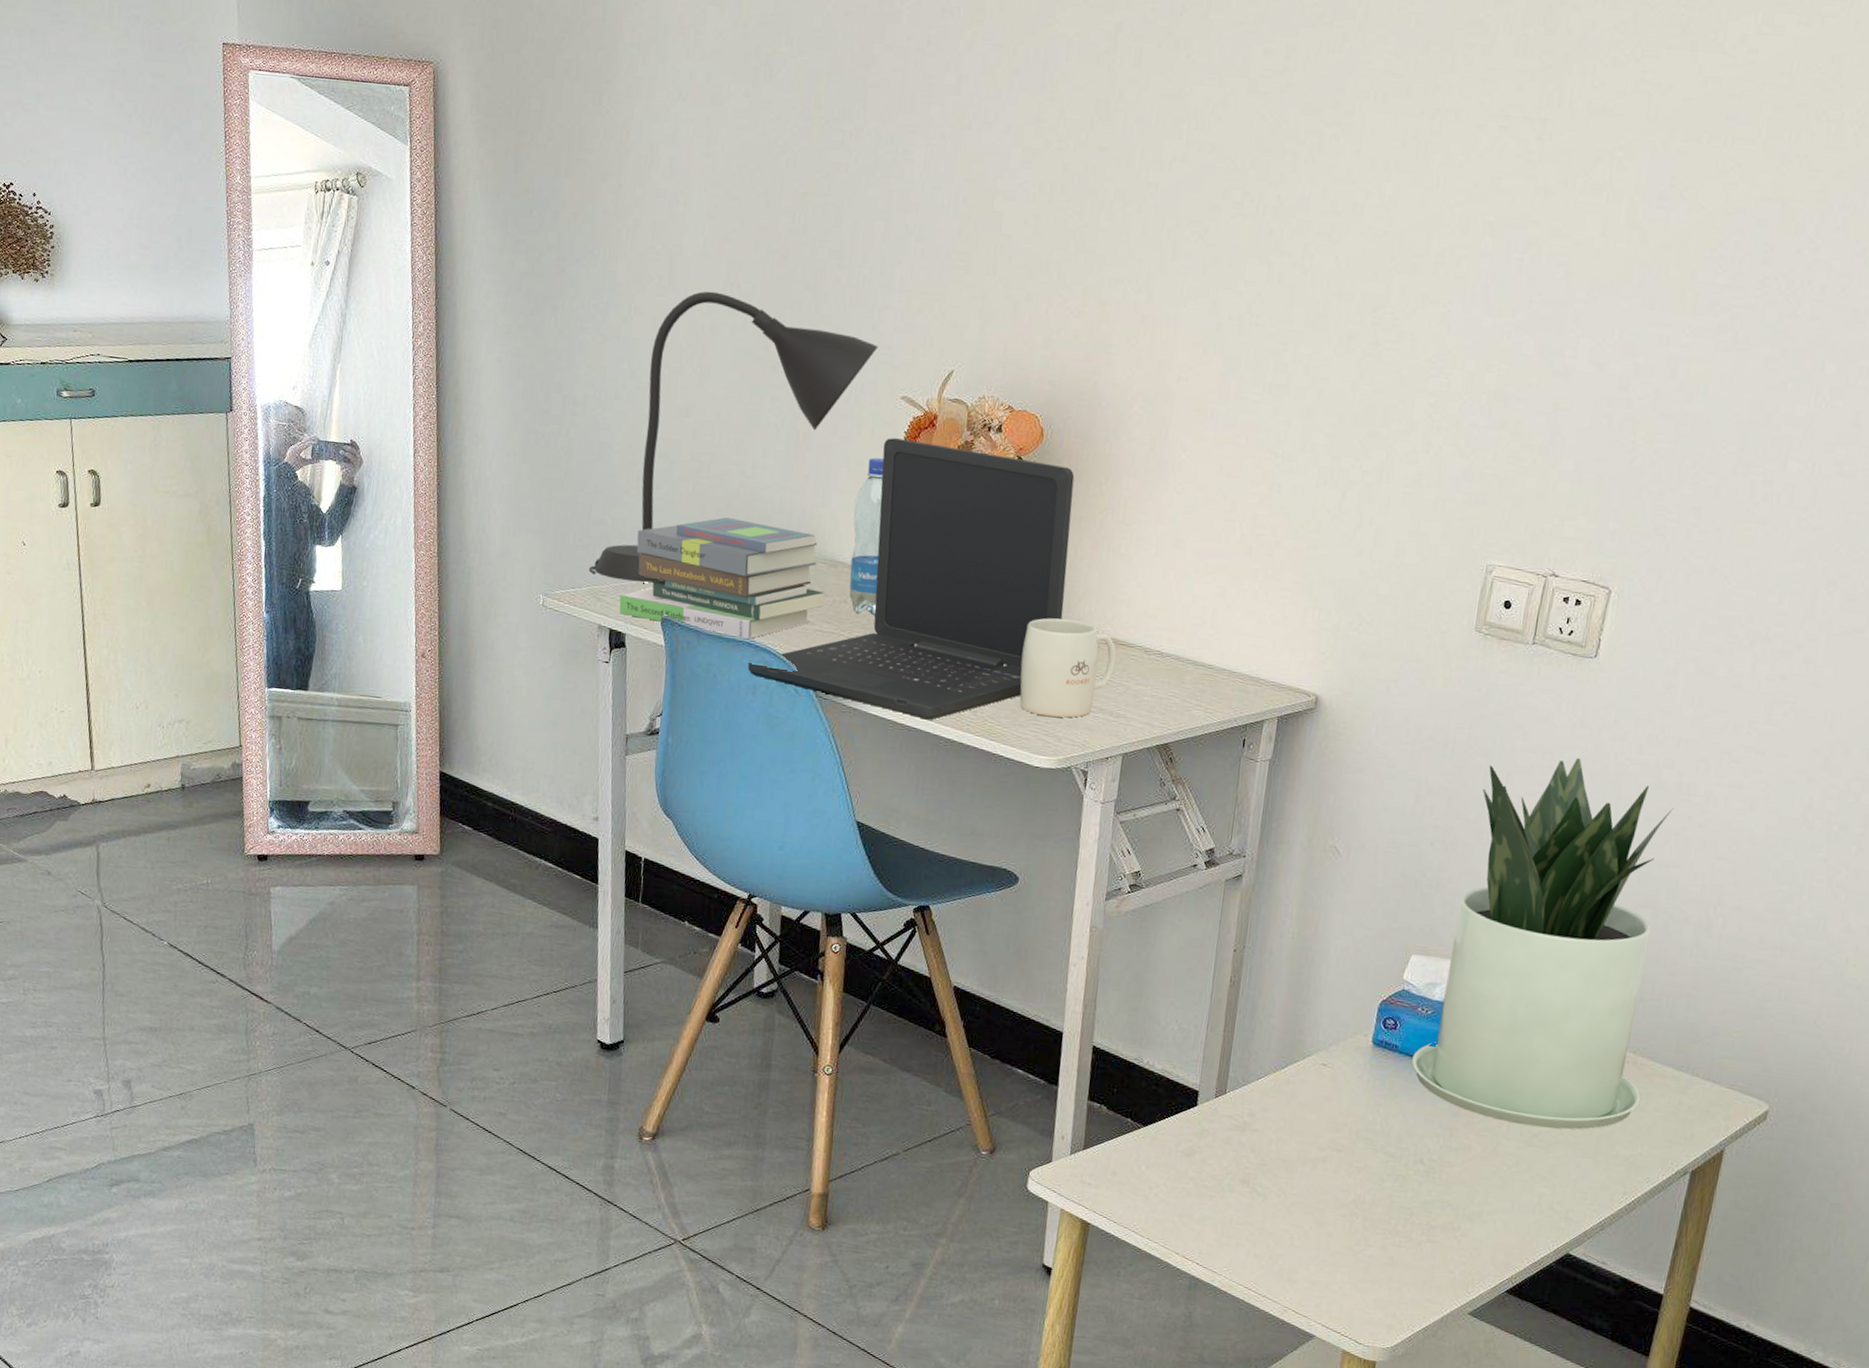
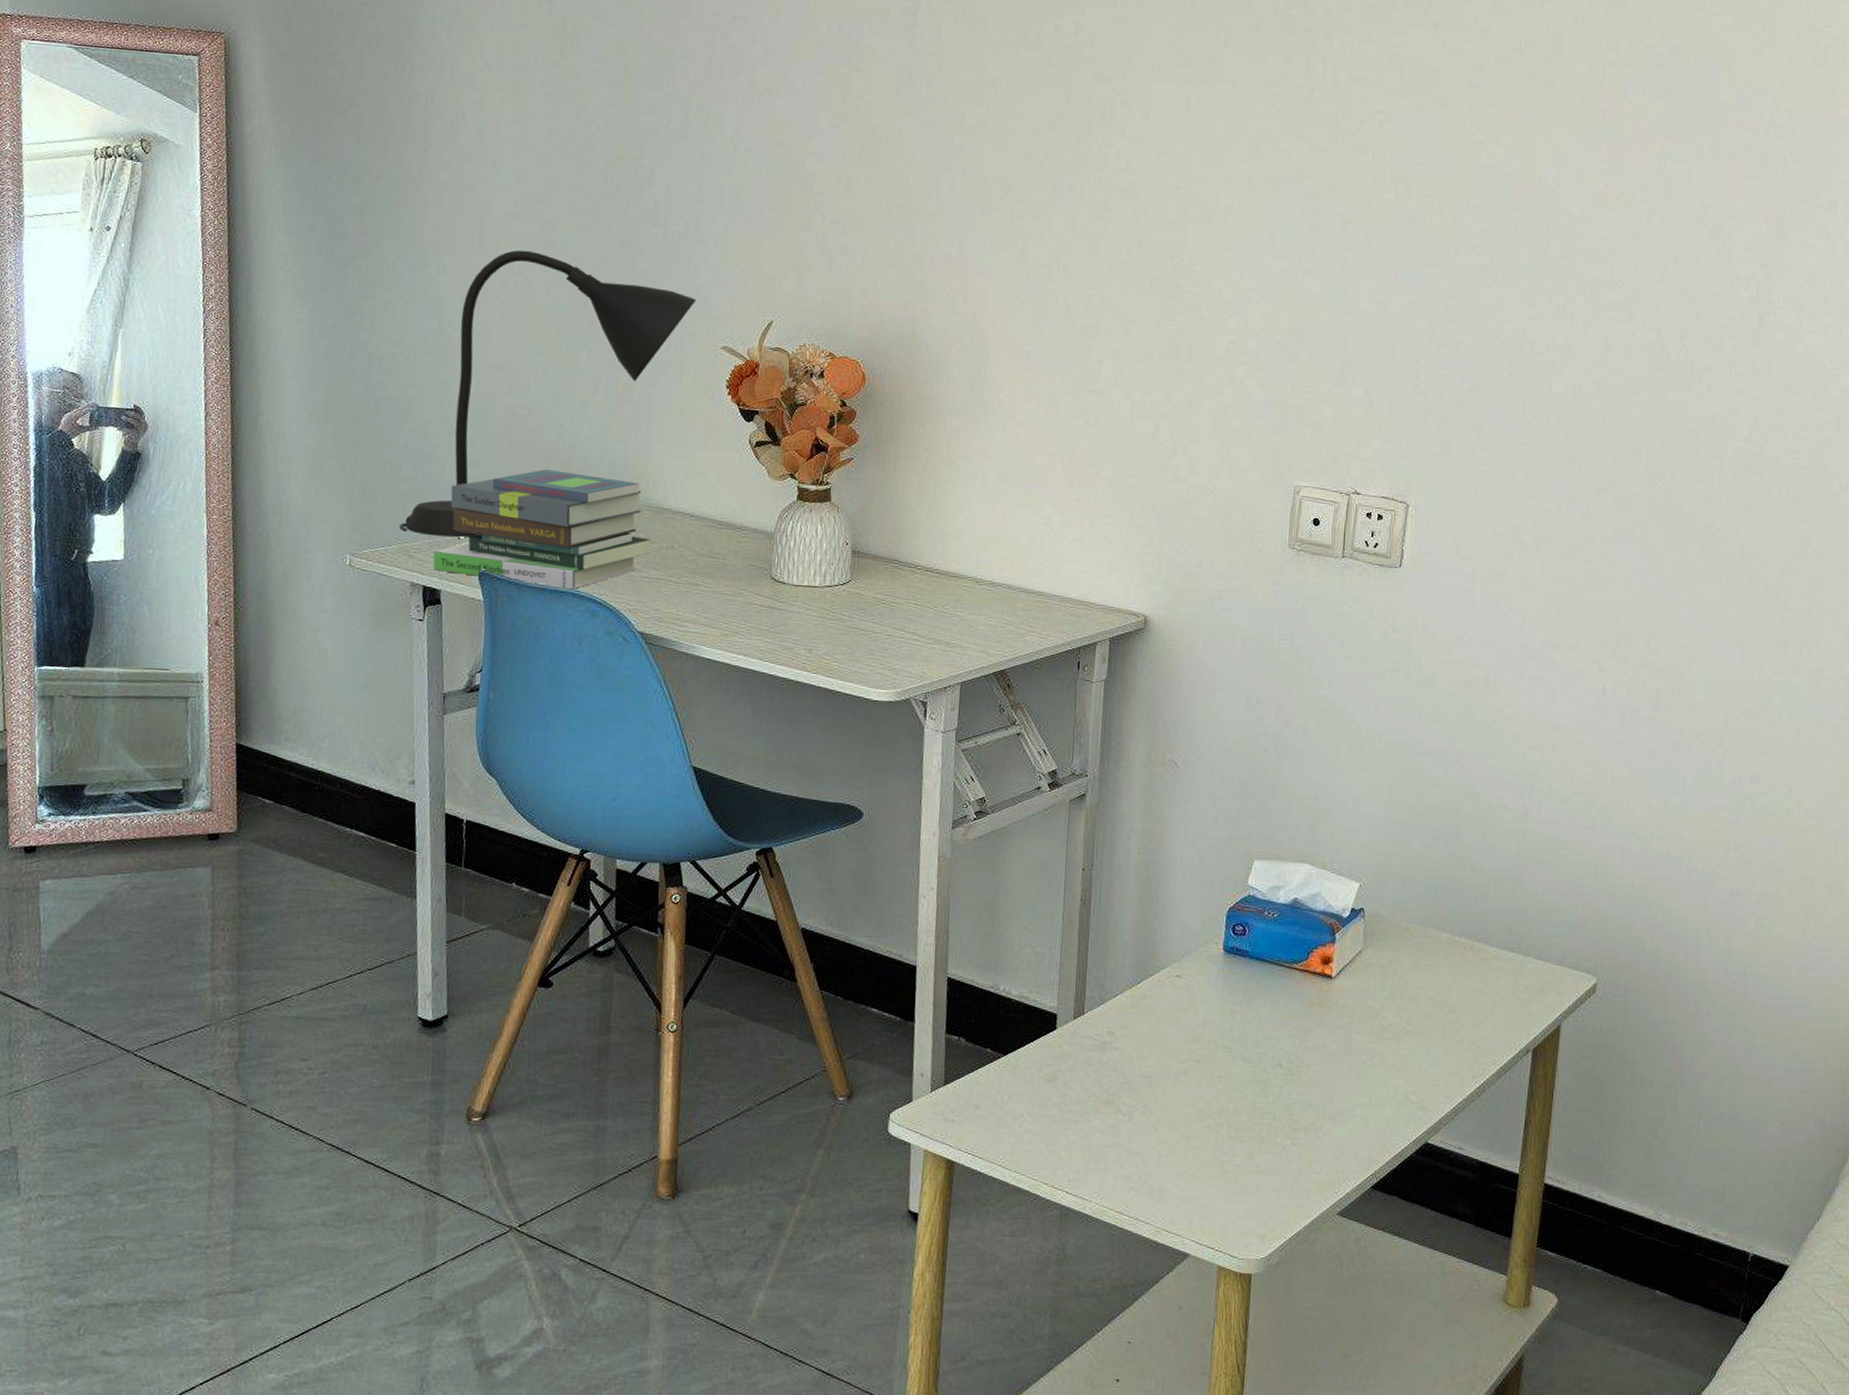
laptop: present [747,438,1075,720] -> none [572,386,898,661]
bottle: present [849,457,884,616] -> none [676,406,707,561]
mug: present [1019,618,1117,718] -> none [853,553,949,651]
planter: present [1411,758,1673,1130] -> none [1263,662,1483,1020]

